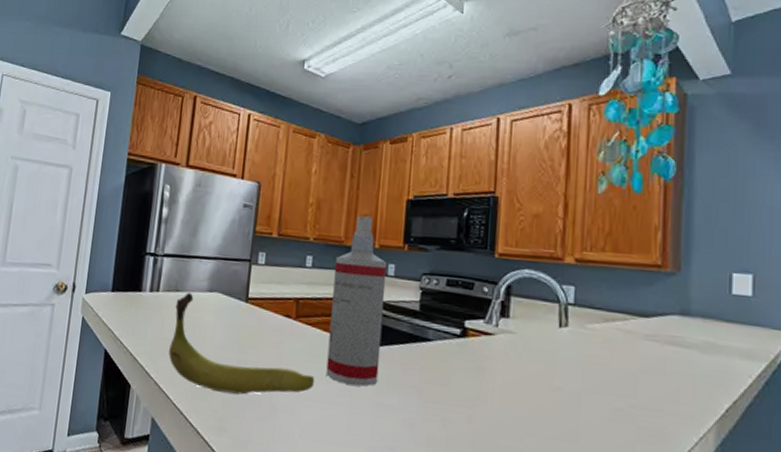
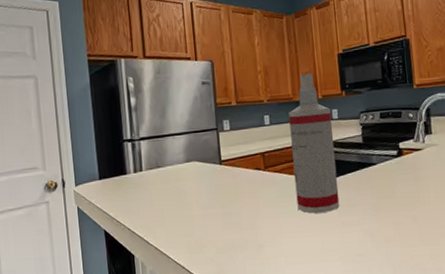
banana: present [168,292,315,395] -> none [159,166,290,243]

